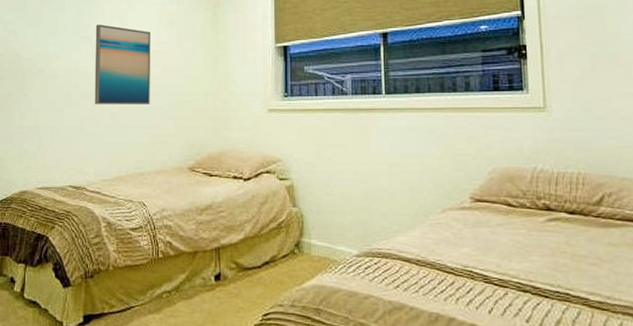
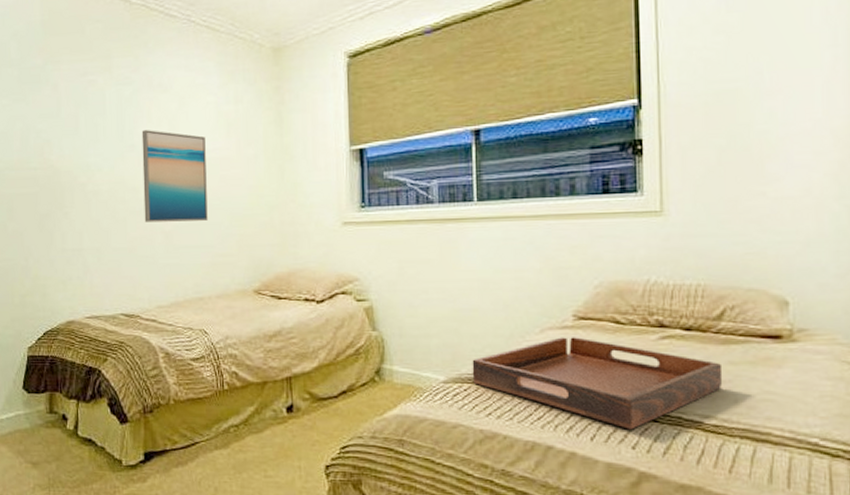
serving tray: none [381,217,605,304] -> present [472,337,723,430]

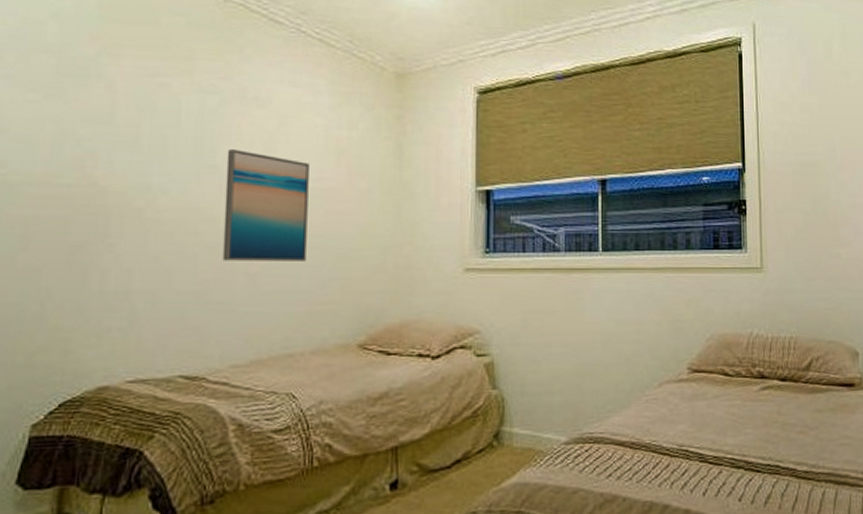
serving tray: present [472,337,723,430] -> none [594,390,811,482]

